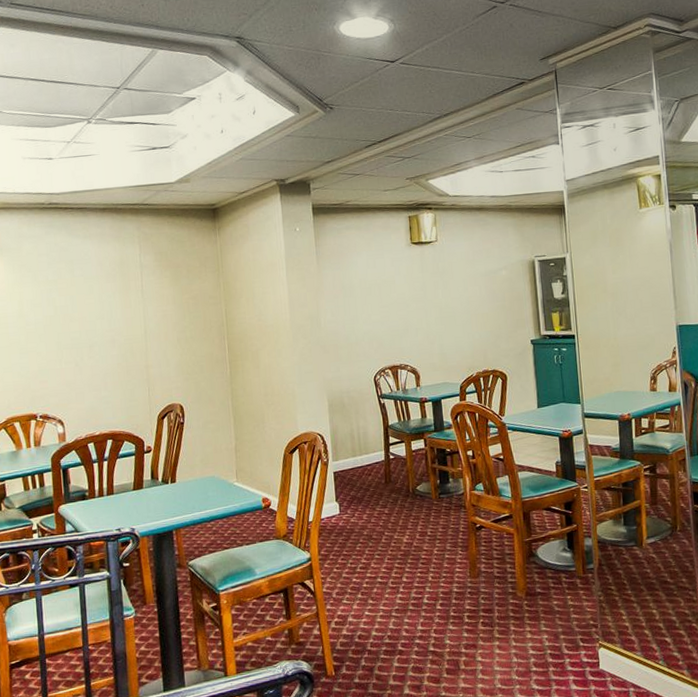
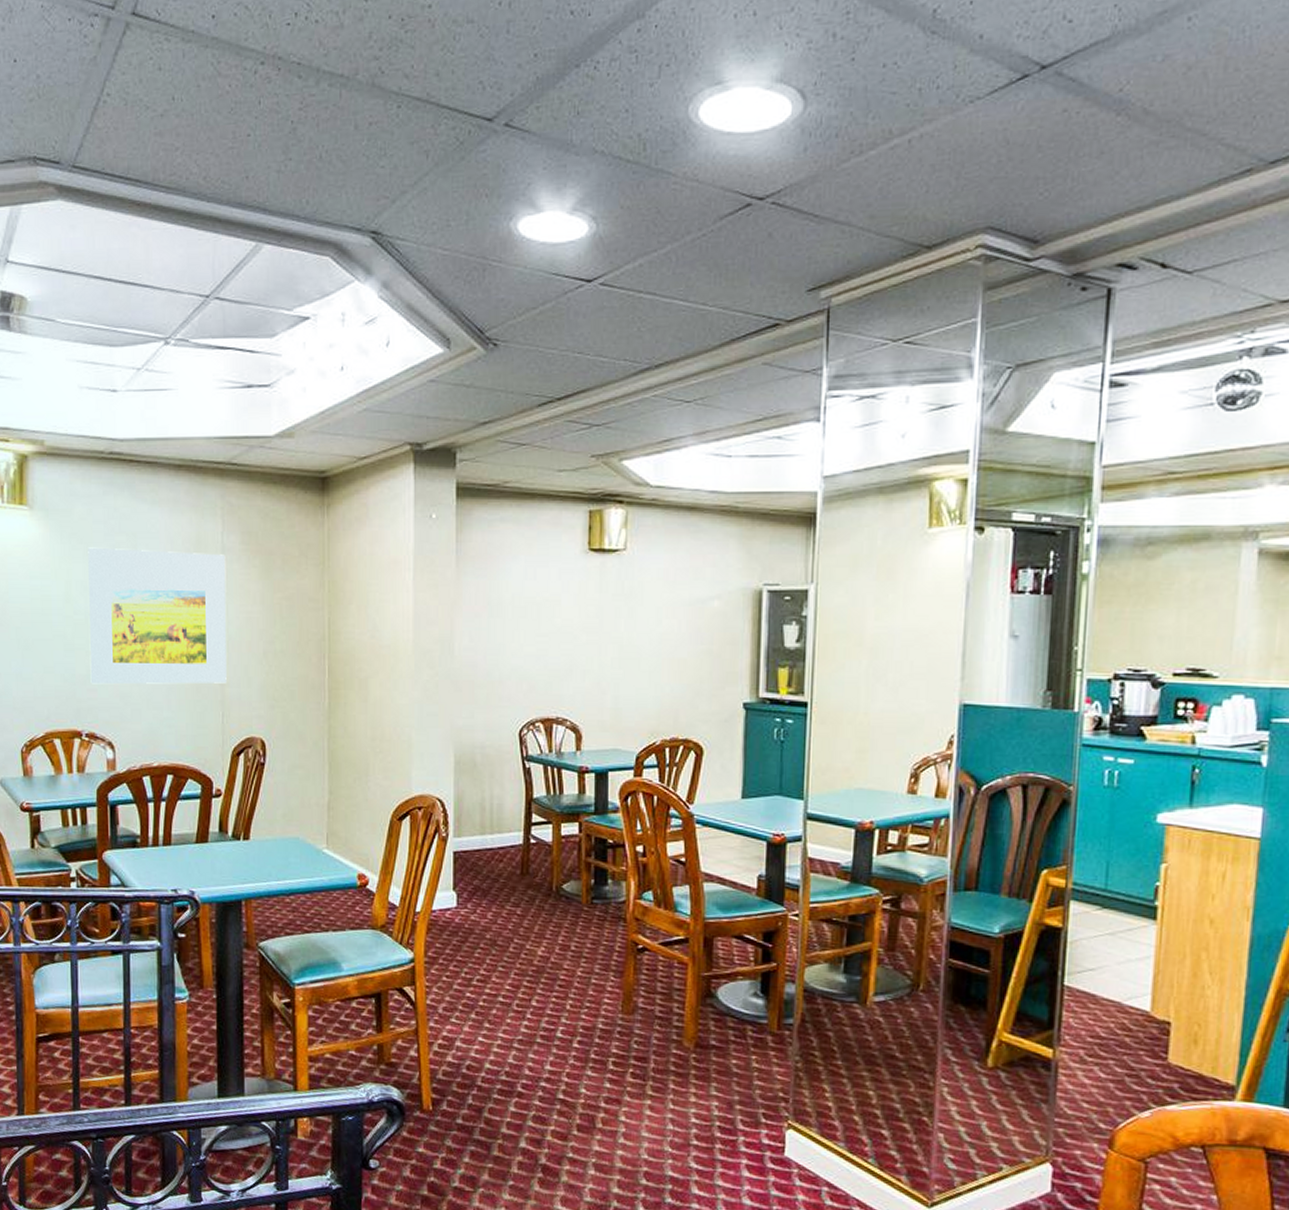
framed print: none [35,270,150,377] -> present [88,547,227,685]

